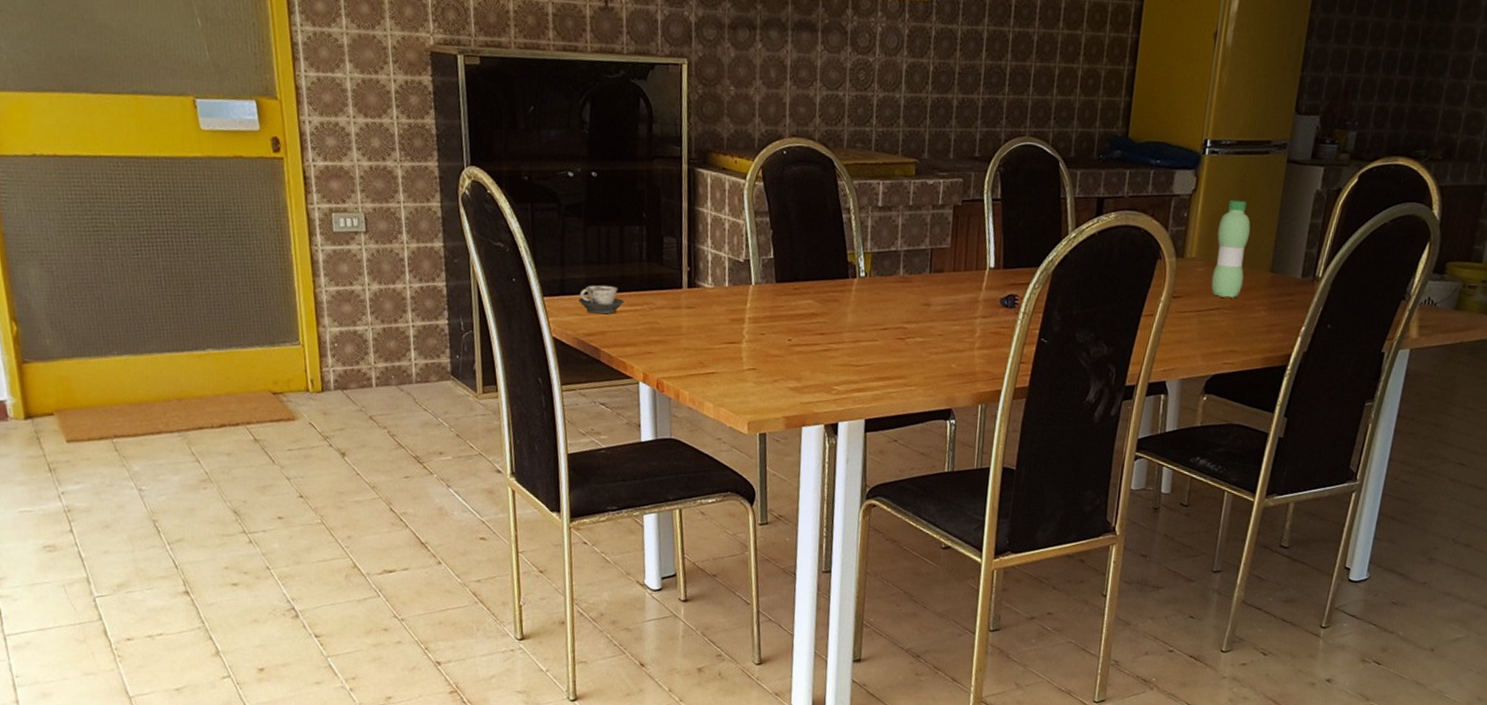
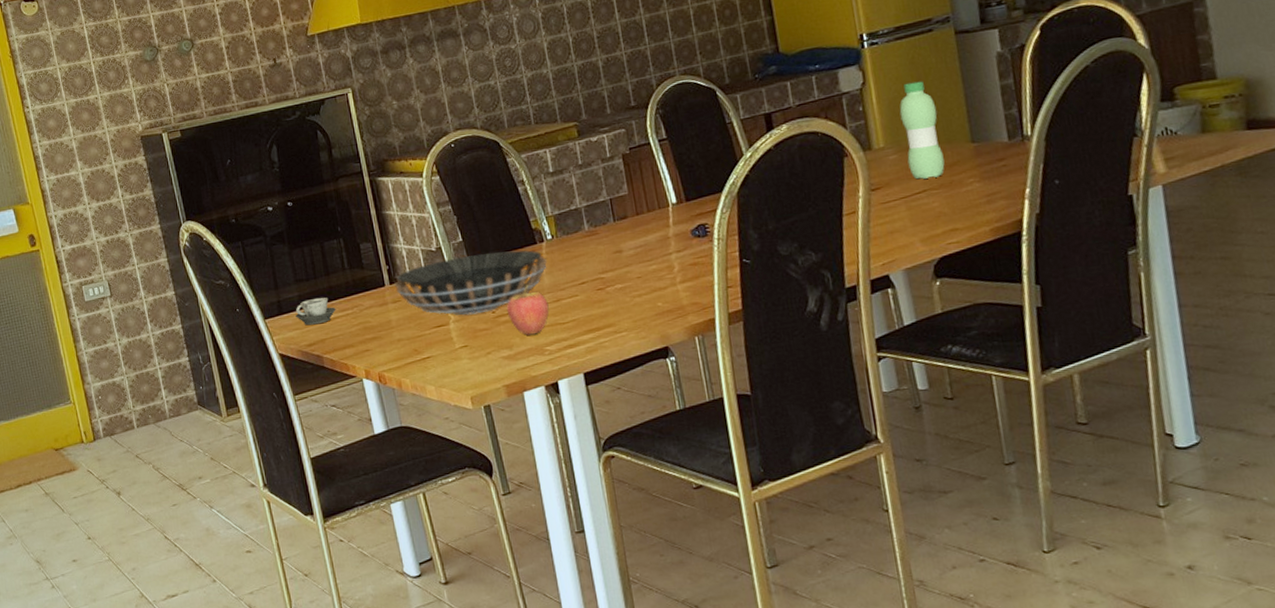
decorative bowl: none [692,274,854,338] -> present [394,250,547,315]
fruit: none [803,318,847,371] -> present [506,284,549,335]

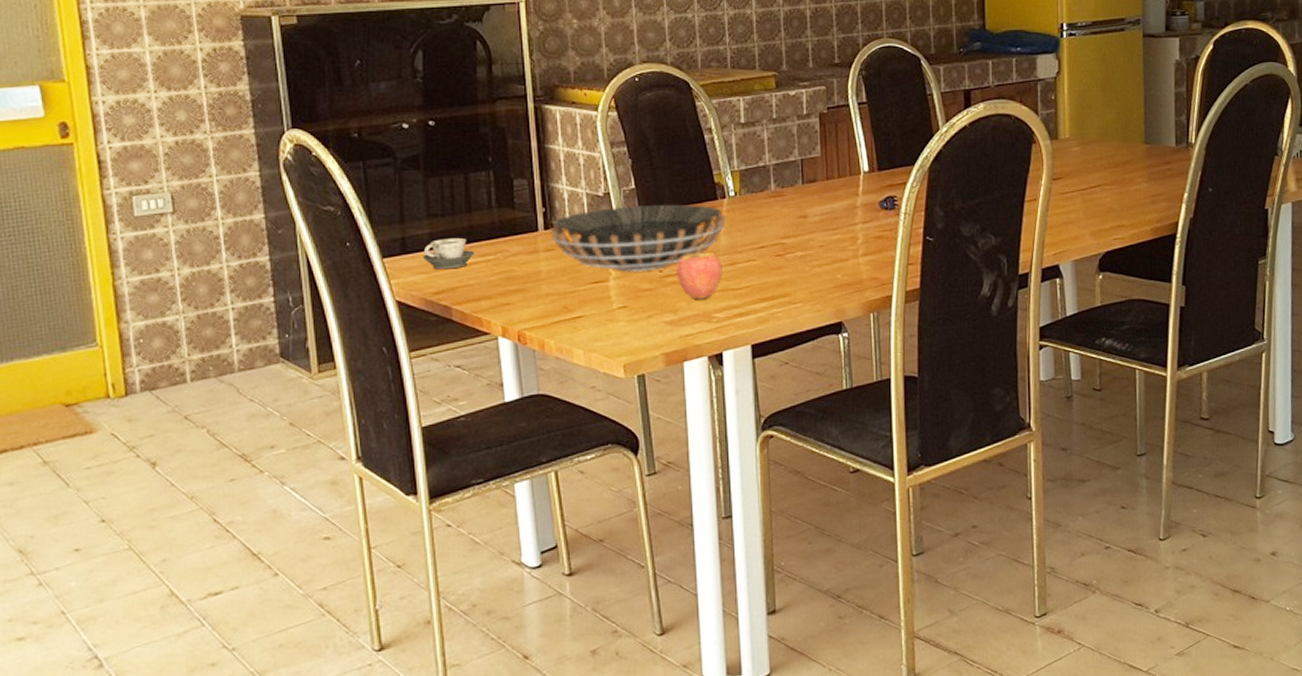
water bottle: present [899,81,945,180] -> none [1087,78,1120,174]

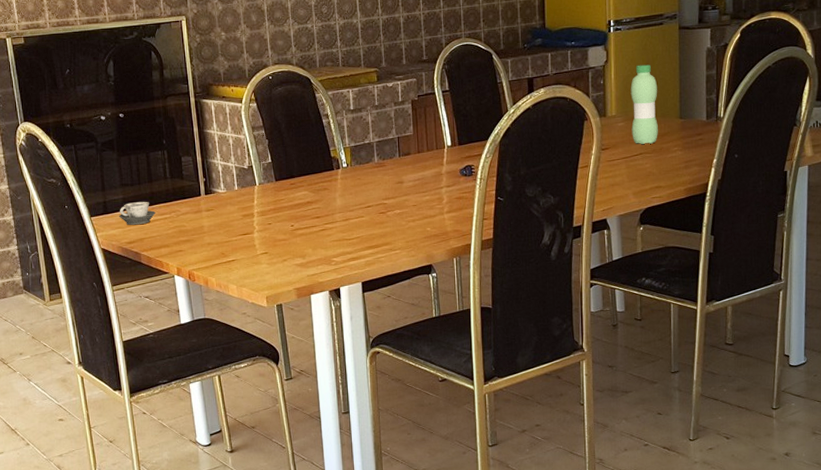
decorative bowl: present [550,204,726,272] -> none [209,174,340,227]
fruit: present [676,243,723,300] -> none [303,204,339,247]
water bottle: none [1087,78,1120,174] -> present [630,64,658,144]

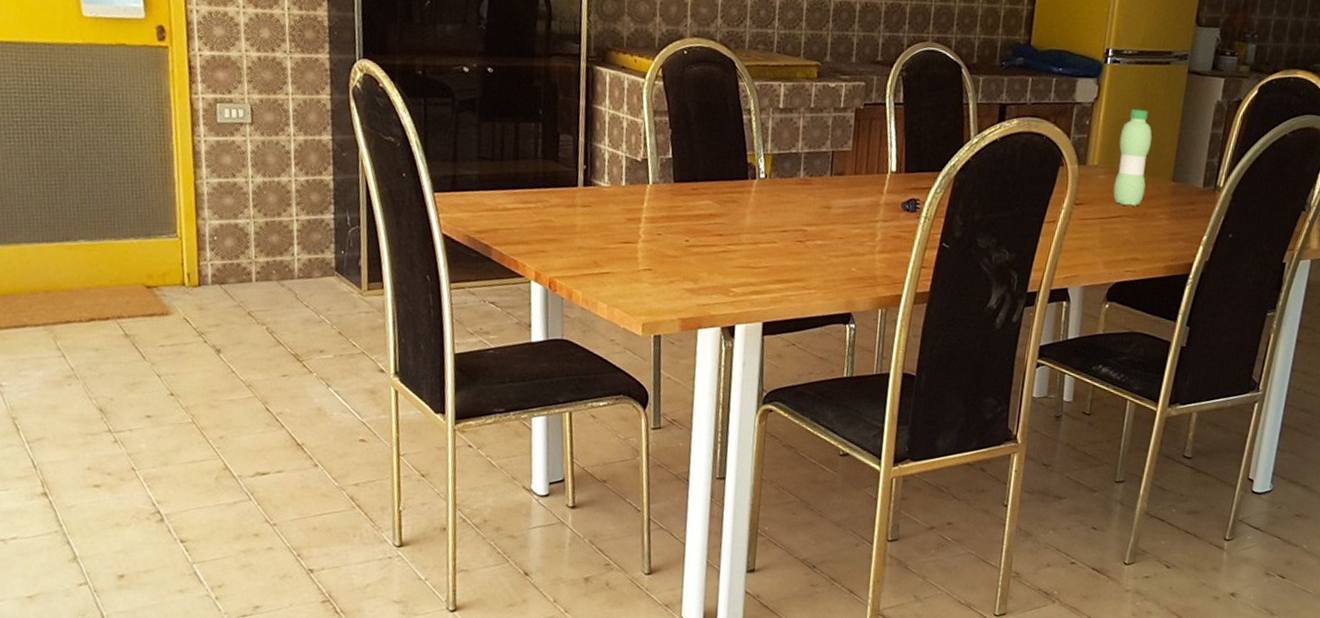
cup: present [119,201,156,225] -> none [470,181,518,212]

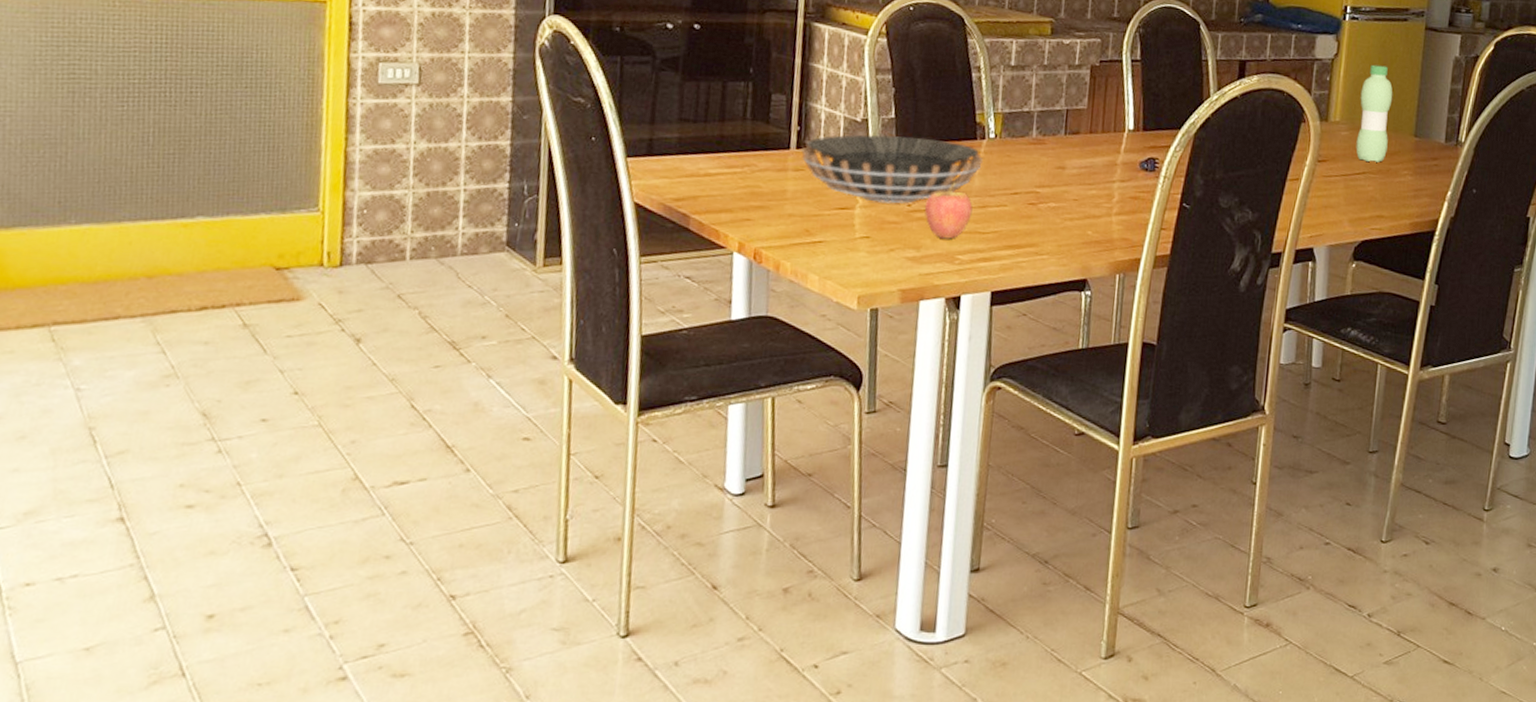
decorative bowl: none [588,173,754,239] -> present [801,134,983,204]
fruit: none [701,219,745,273] -> present [924,182,973,239]

